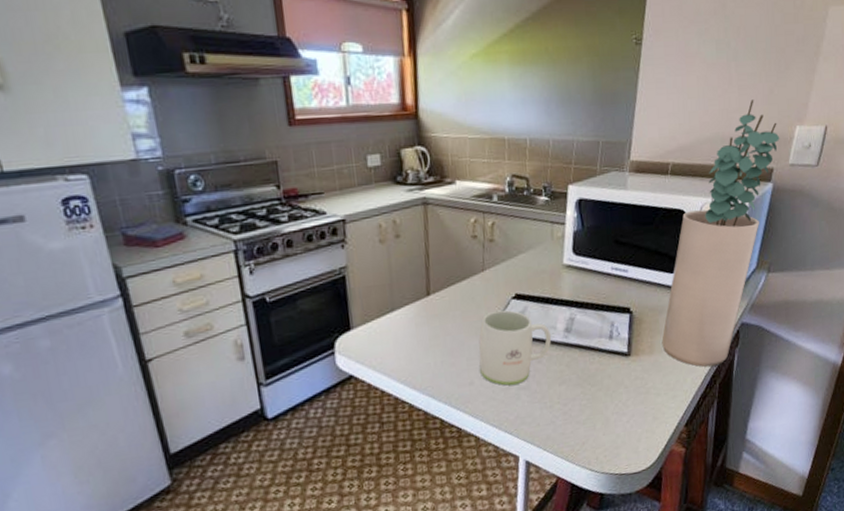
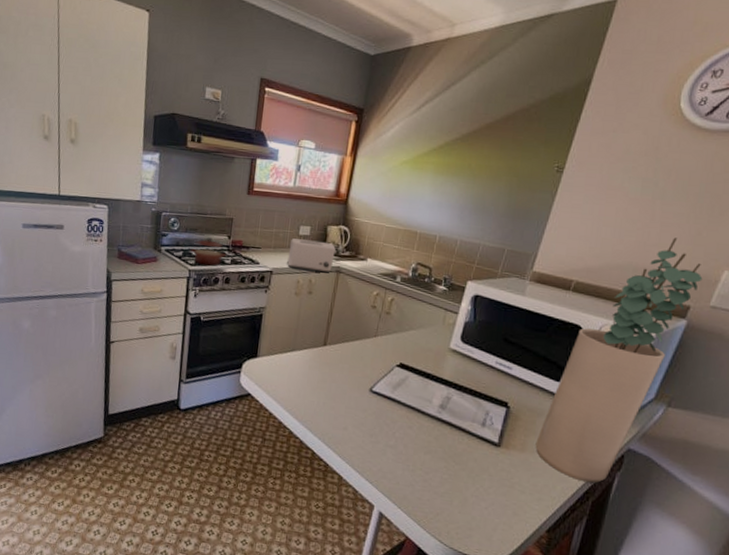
saucepan: none [228,192,280,232] -> present [190,237,227,267]
toaster: none [359,170,418,211] -> present [286,238,337,274]
mug: present [478,309,552,386] -> none [355,372,426,441]

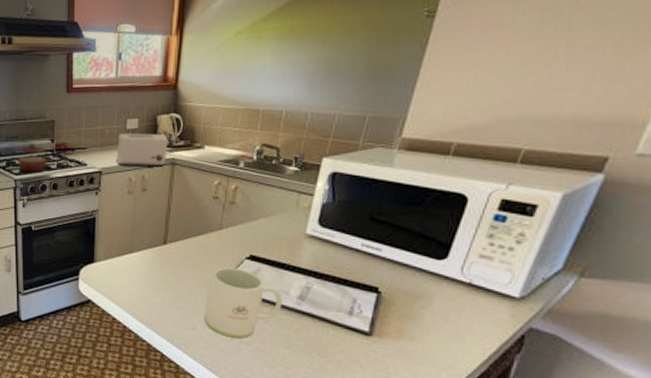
mug: none [355,372,426,441] -> present [205,267,283,338]
vase: present [535,237,703,484] -> none [413,76,626,369]

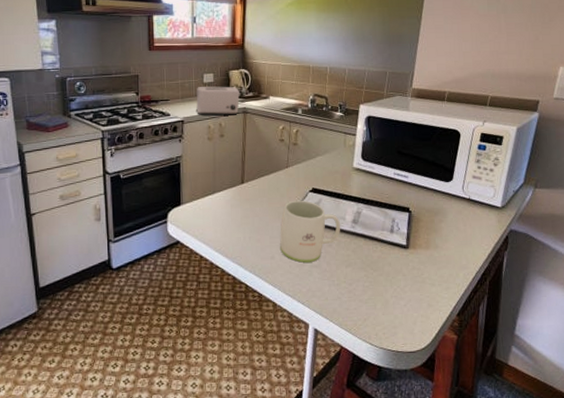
saucepan: present [13,144,52,174] -> none [100,96,137,125]

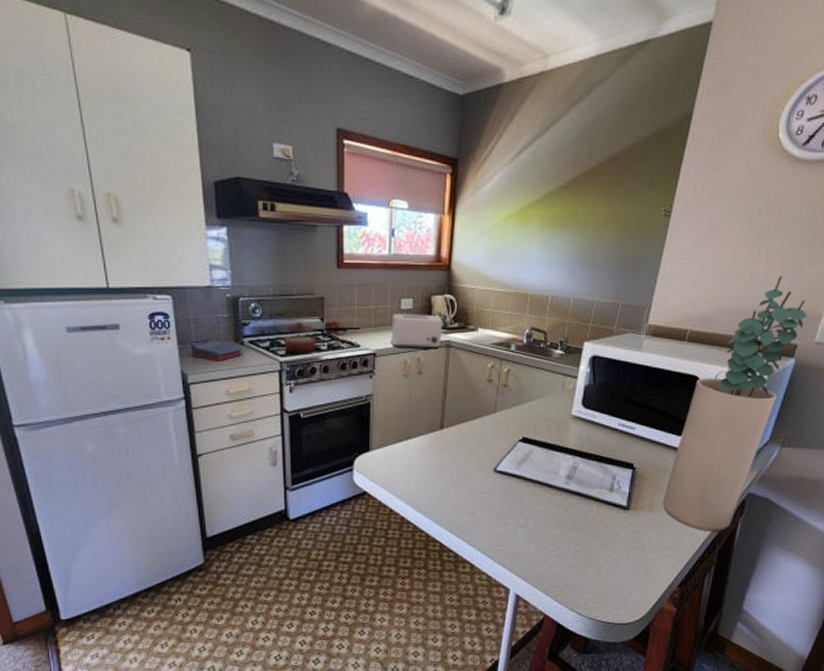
saucepan: none [100,96,137,125] -> present [278,322,321,356]
mug: present [280,200,341,263] -> none [482,450,553,521]
vase: none [437,44,545,266] -> present [662,276,807,532]

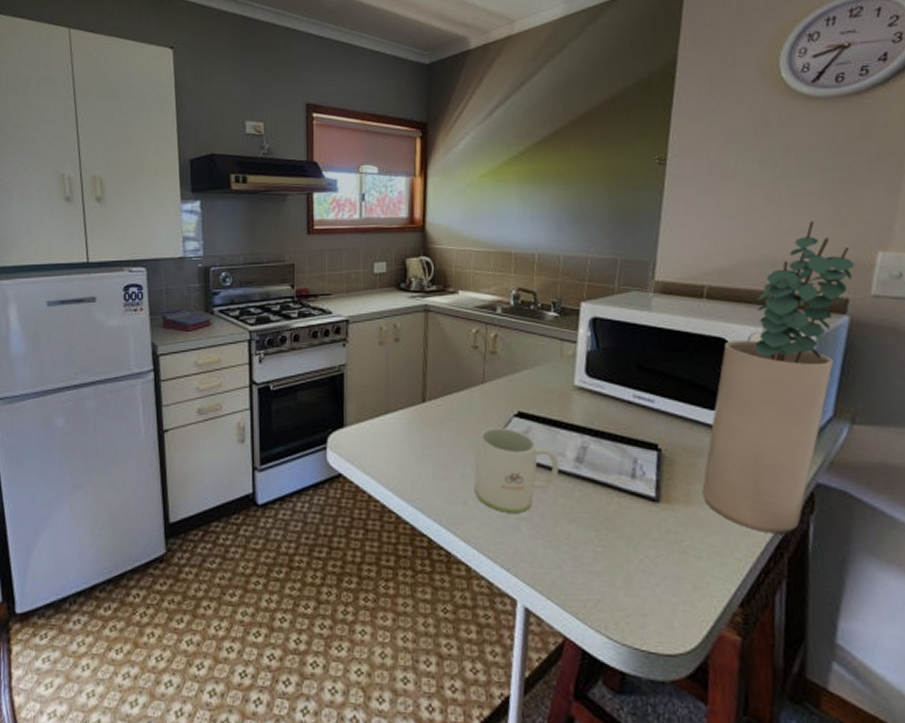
saucepan: present [278,322,321,356] -> none [248,290,292,324]
toaster: present [390,314,444,350] -> none [363,277,421,316]
mug: none [482,450,553,521] -> present [474,427,560,513]

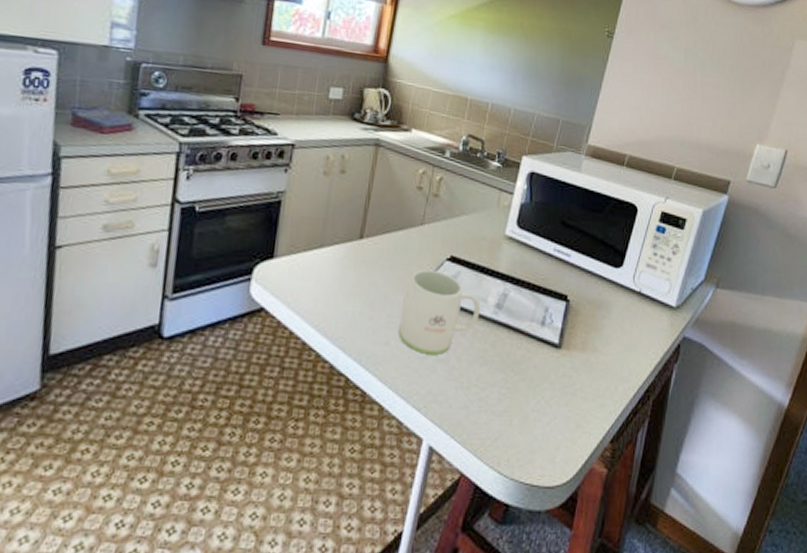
vase: present [701,221,855,534] -> none [596,110,739,380]

